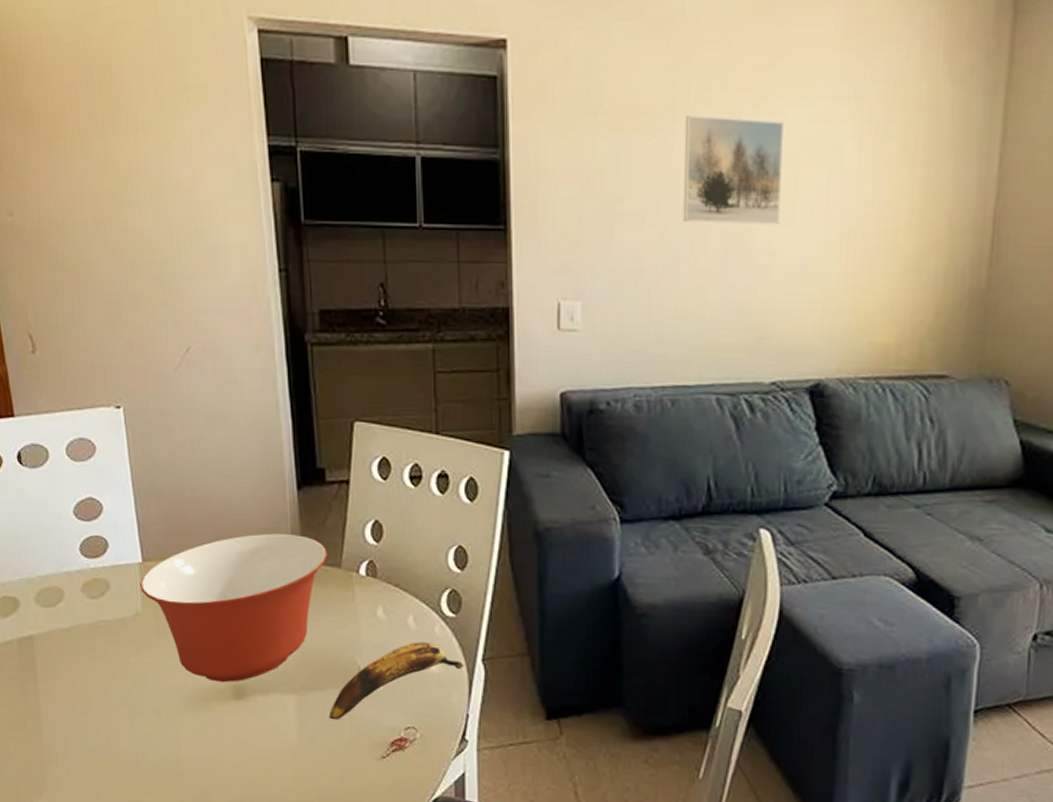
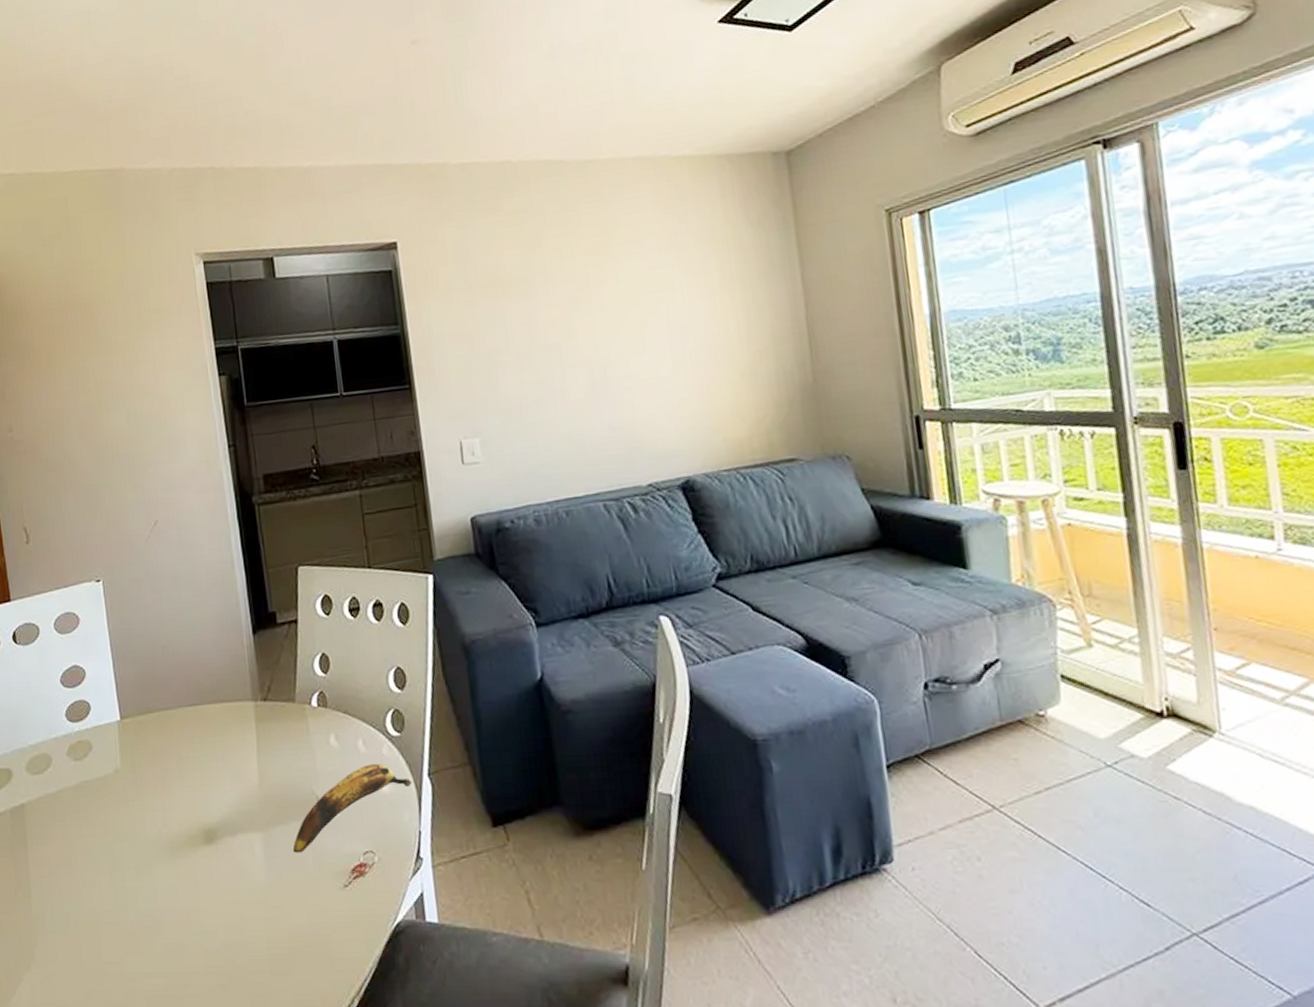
mixing bowl: present [140,533,328,683] -> none [119,676,283,829]
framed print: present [682,116,785,224] -> none [544,273,633,363]

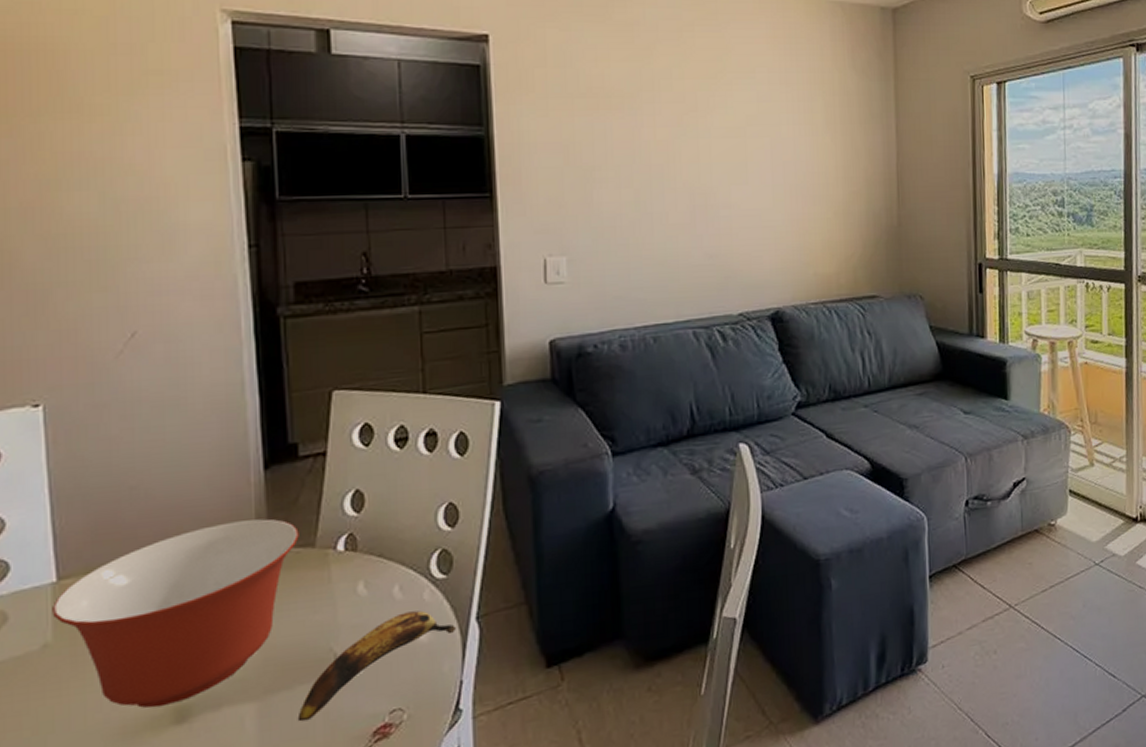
mixing bowl: none [119,676,283,829] -> present [52,519,299,708]

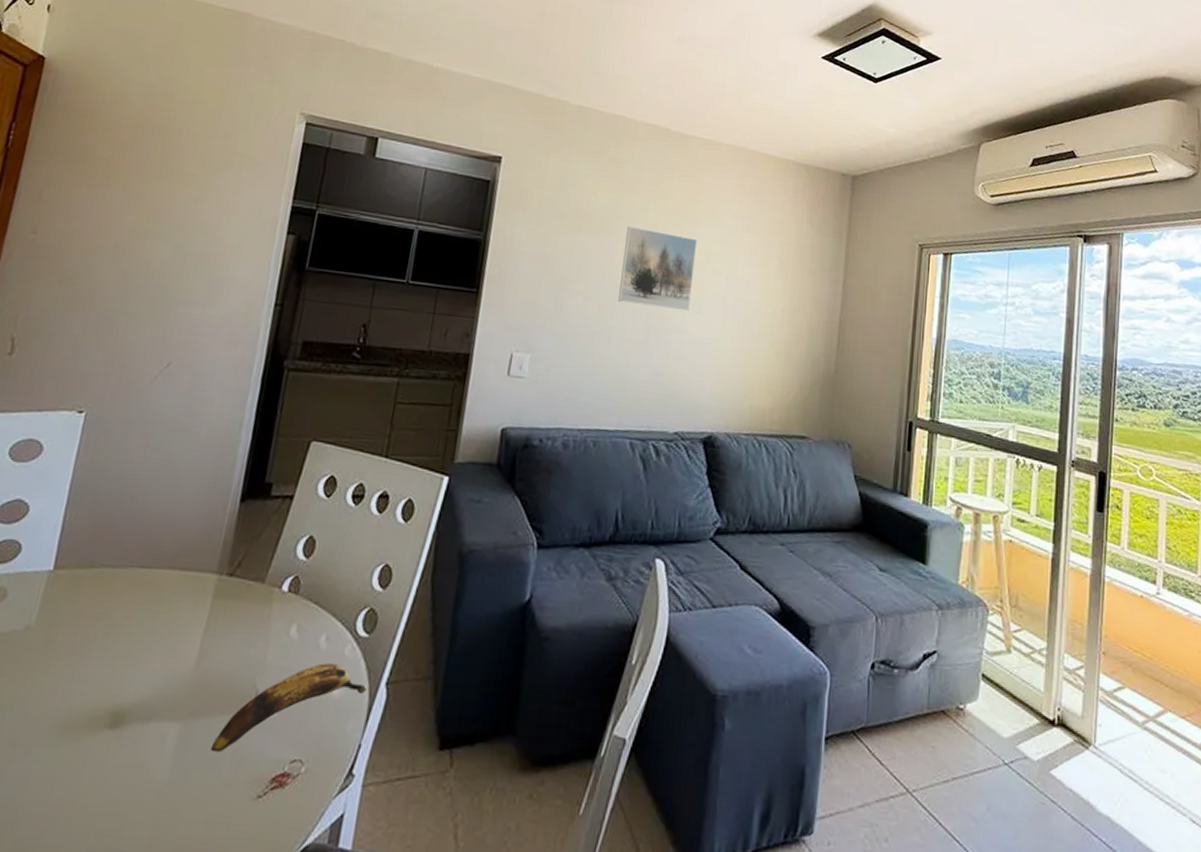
mixing bowl: present [52,519,299,708] -> none [41,544,255,708]
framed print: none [650,98,735,185] -> present [617,226,698,311]

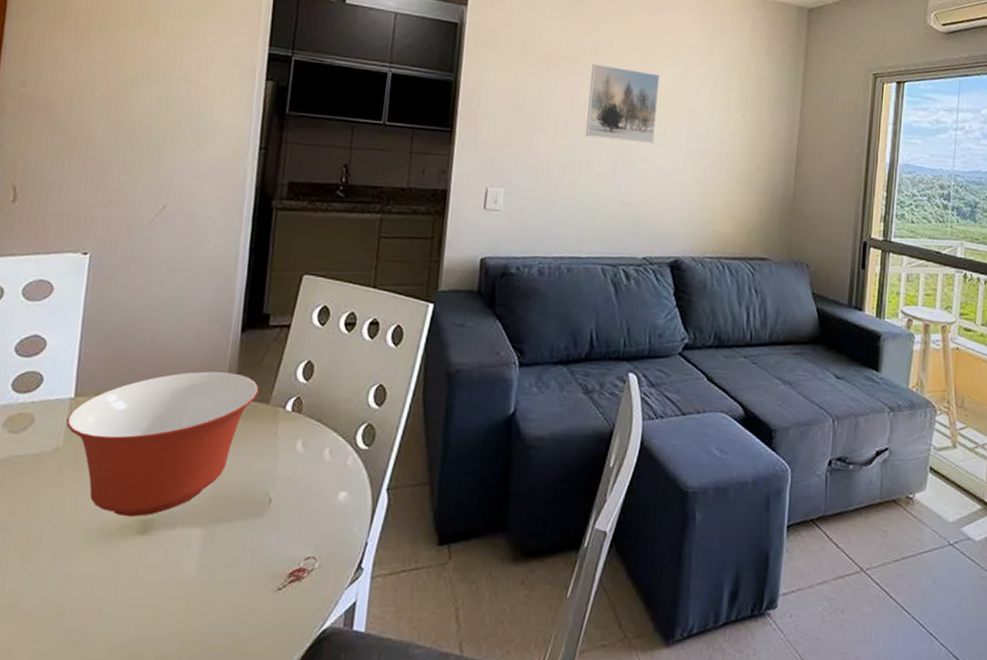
mixing bowl: none [41,544,255,708] -> present [66,371,260,517]
banana: present [210,663,367,753] -> none [232,473,370,553]

